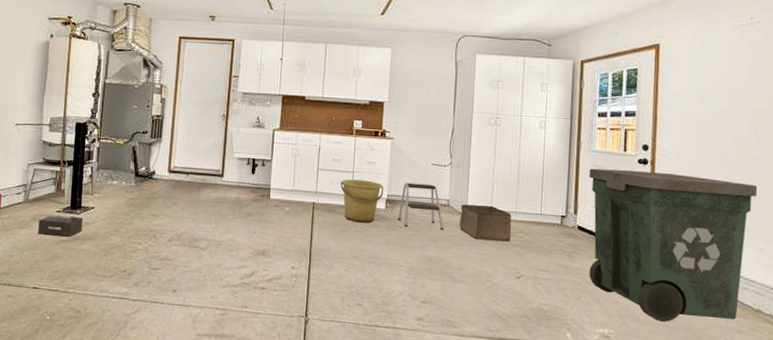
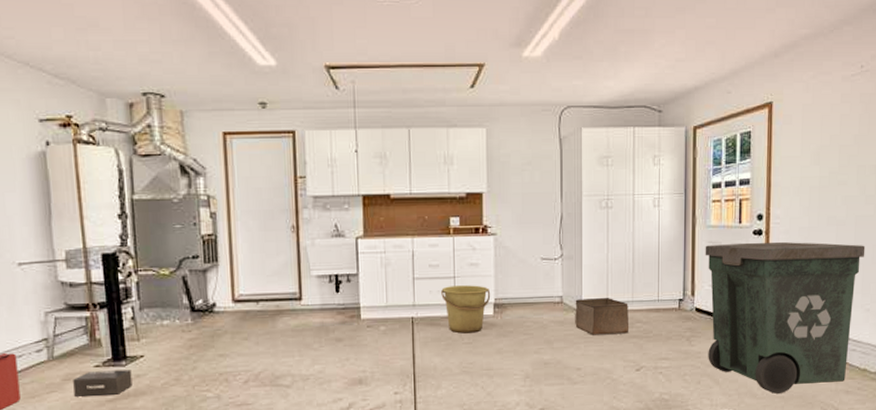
step stool: present [397,182,444,231] -> none [508,281,559,332]

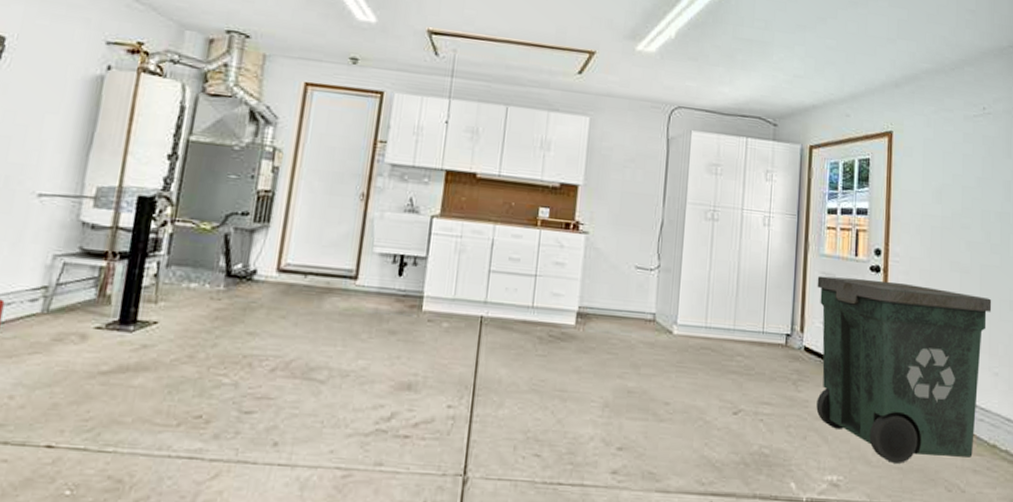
box: present [73,370,133,397] -> none [61,333,139,366]
bucket: present [441,285,491,334] -> none [518,285,575,344]
storage bin: present [575,297,630,335] -> none [667,319,729,368]

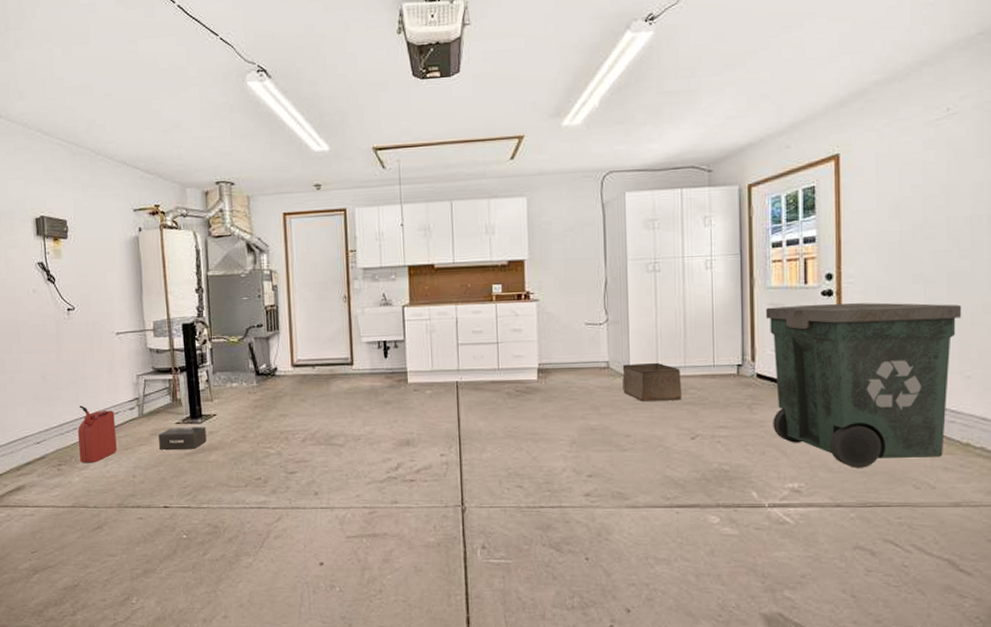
box: none [61,333,139,366] -> present [158,427,207,450]
storage bin: none [667,319,729,368] -> present [622,362,683,402]

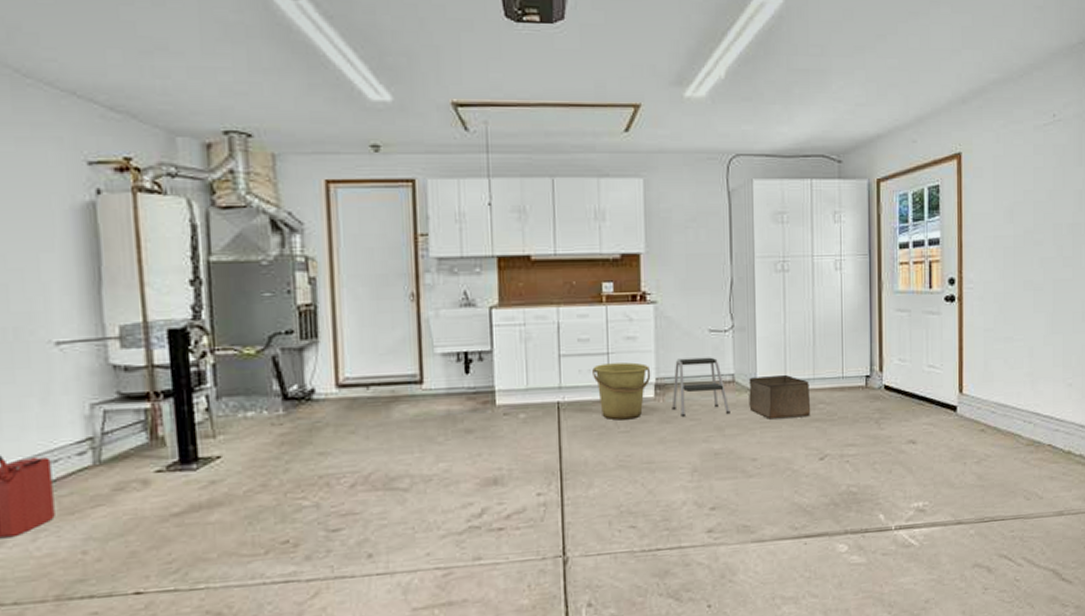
box: present [158,427,207,450] -> none [127,474,206,511]
bucket: none [485,350,534,398] -> present [592,362,651,421]
step stool: none [552,346,606,398] -> present [671,357,731,418]
recycling bin: present [765,302,962,468] -> none [893,309,1065,482]

